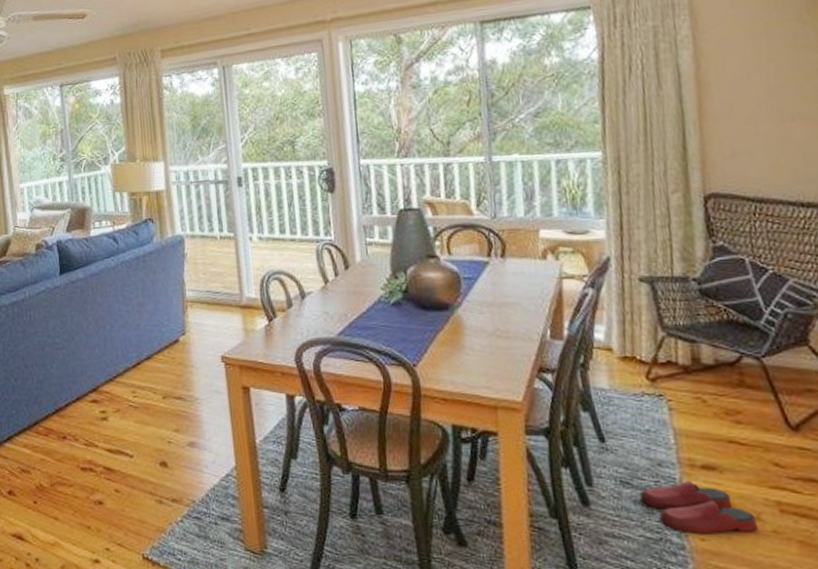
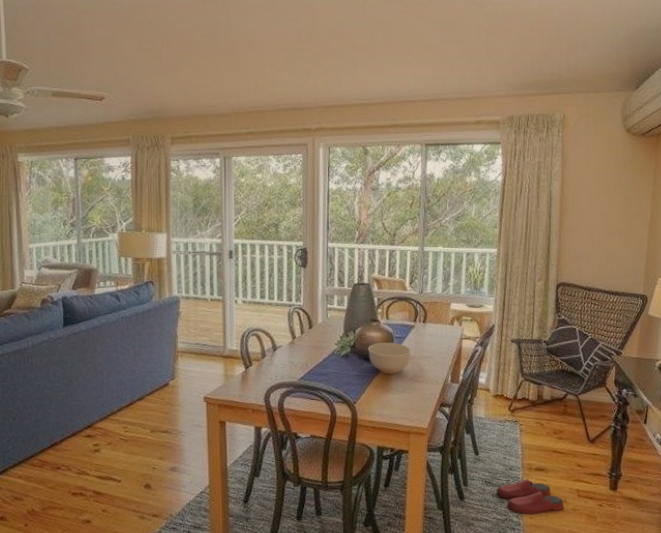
bowl: none [425,285,488,328] -> present [368,342,411,374]

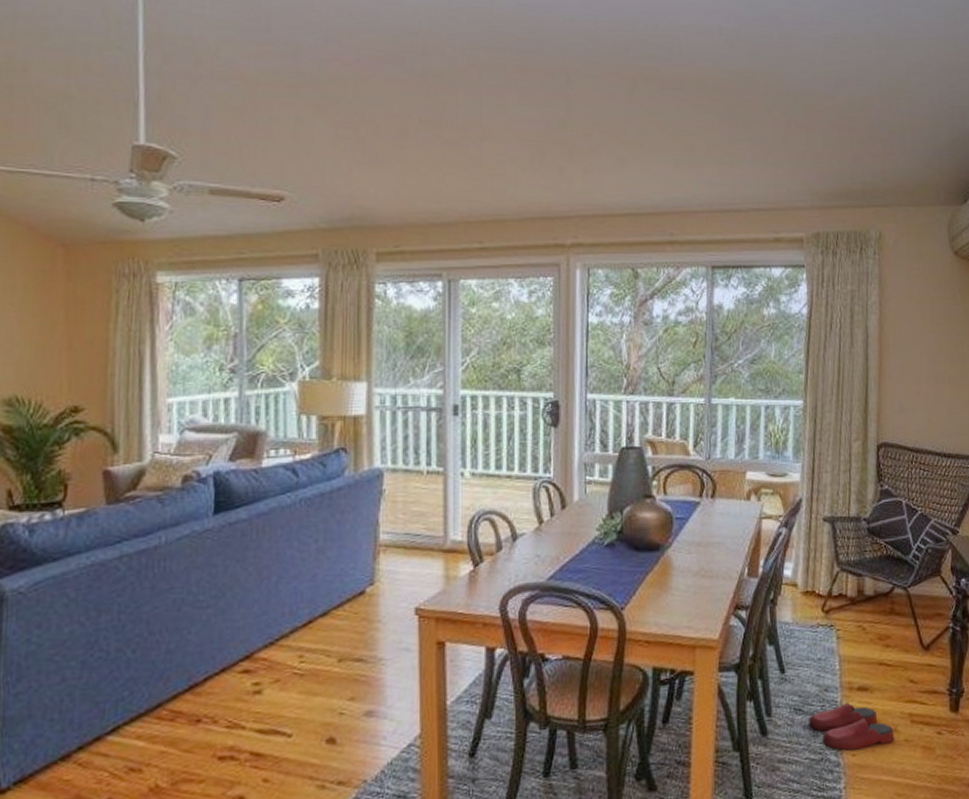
bowl: present [368,342,411,374] -> none [639,525,696,568]

